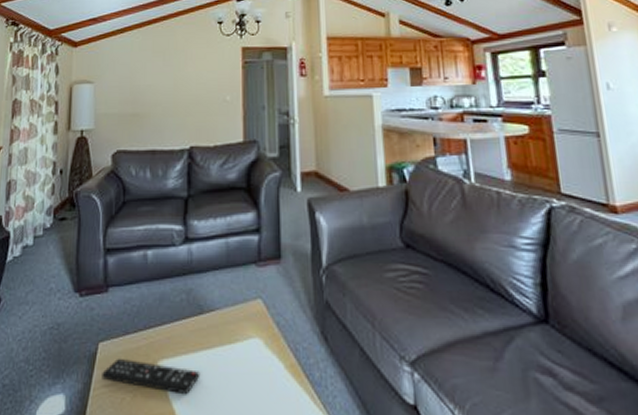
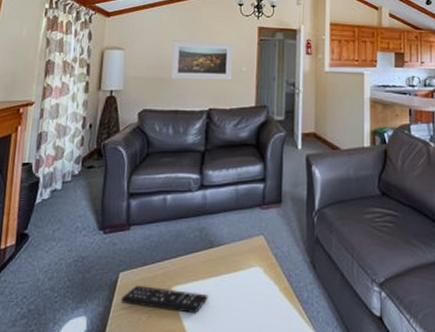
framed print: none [145,68,215,114] -> present [170,40,234,80]

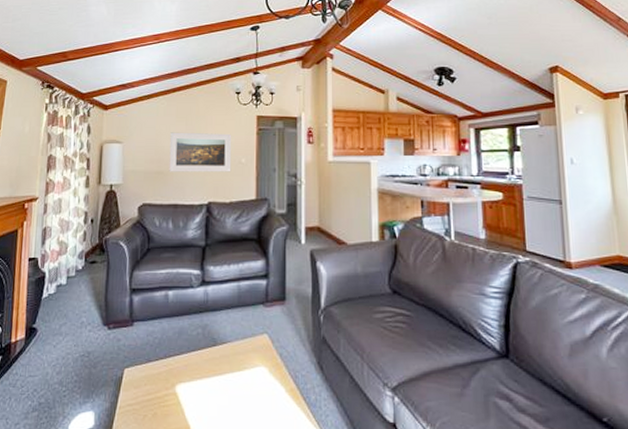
remote control: present [121,285,207,314] -> none [127,381,212,413]

